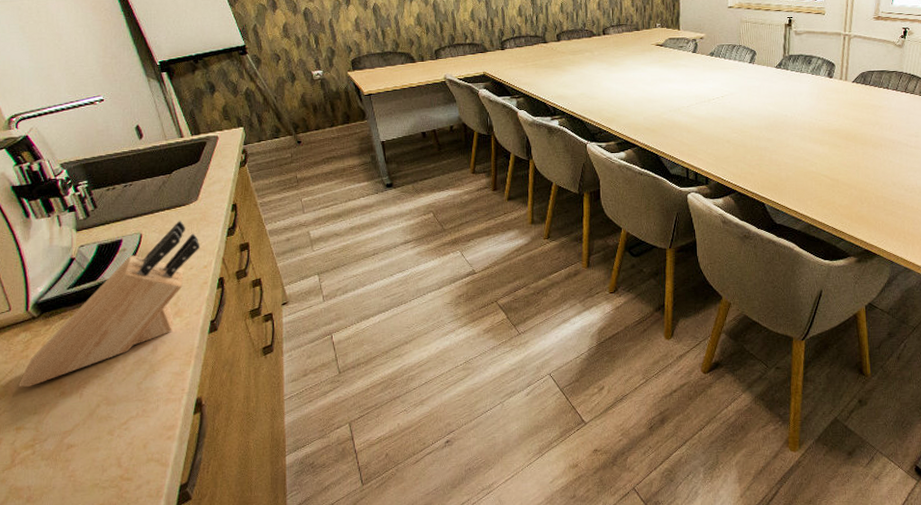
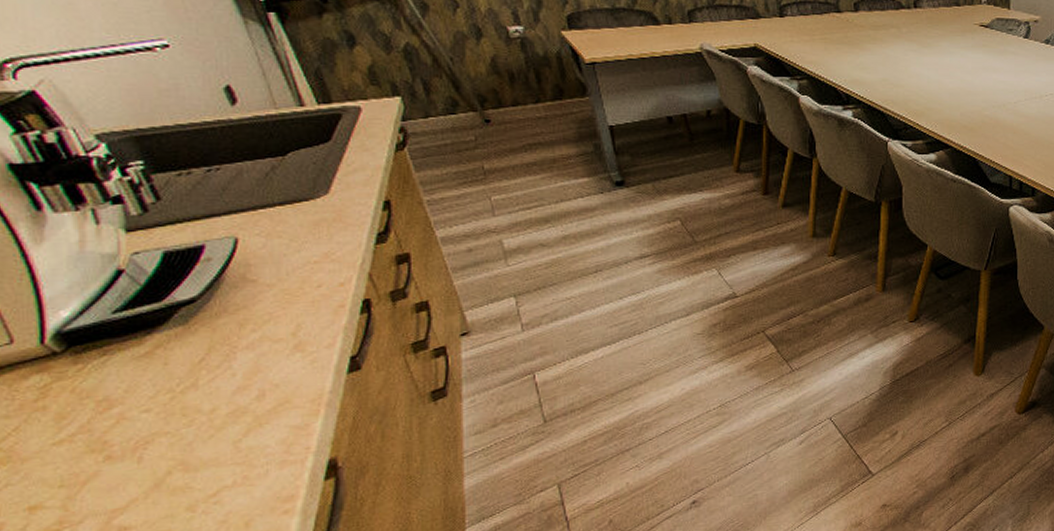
knife block: present [19,220,200,388] -> none [31,220,334,451]

